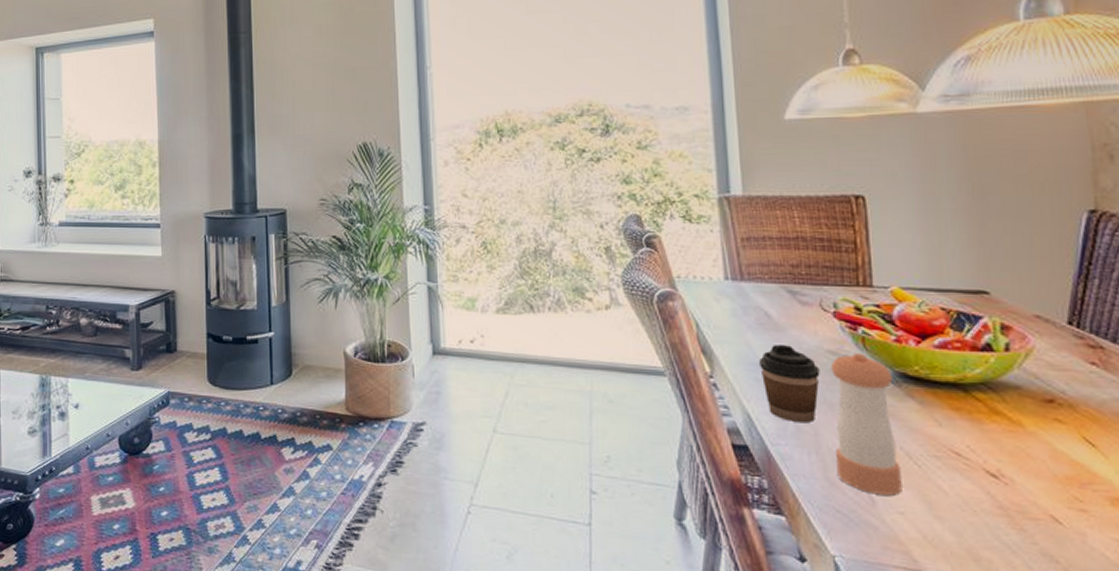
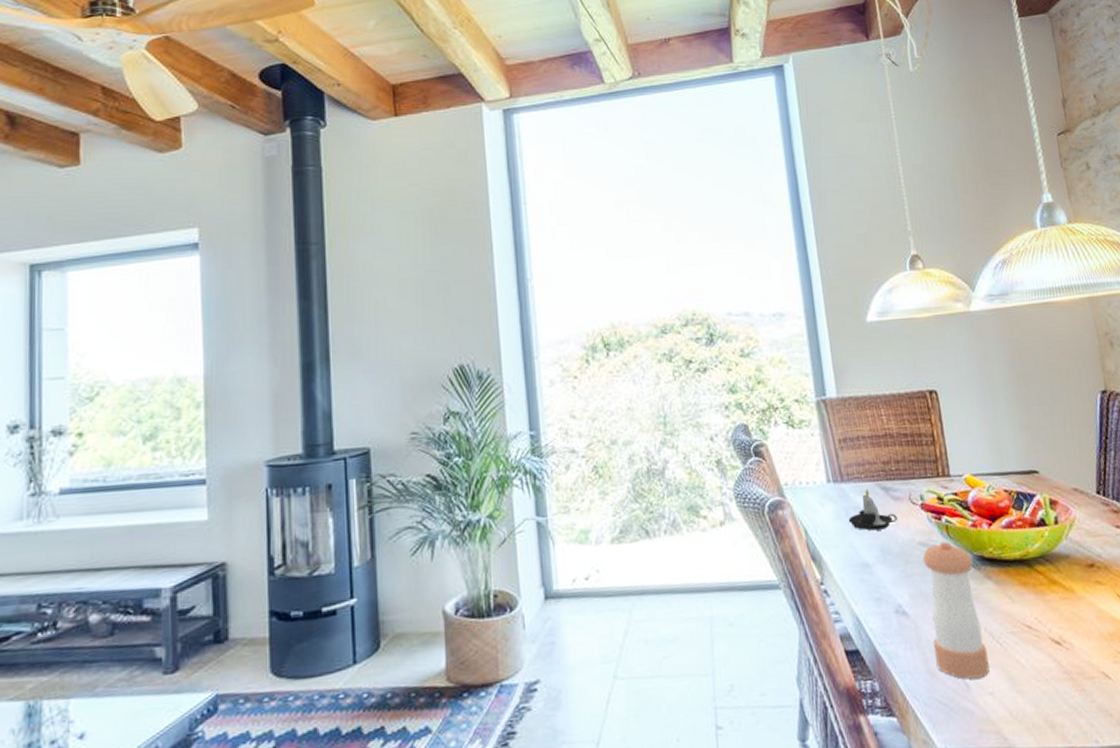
candle: none [746,290,804,333] -> present [848,489,897,531]
coffee cup: present [759,345,820,423] -> none [863,542,915,619]

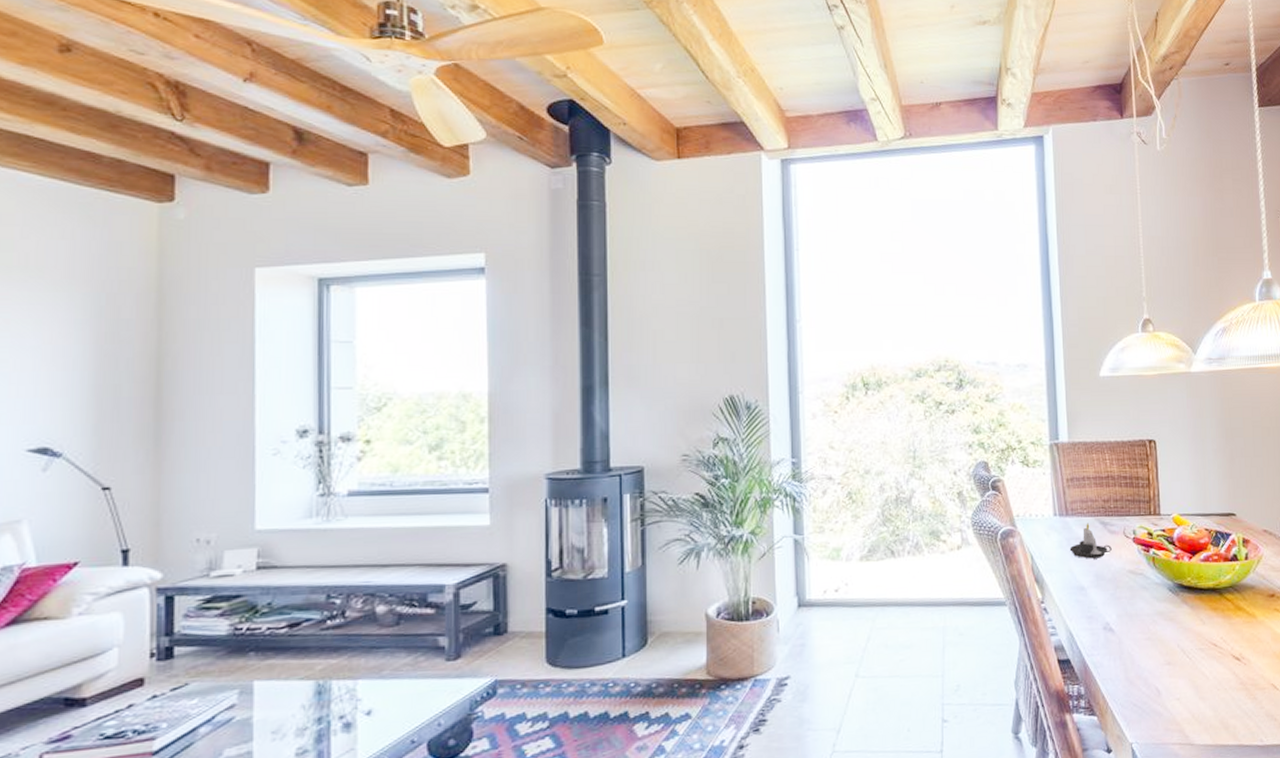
pepper shaker: present [922,541,990,679] -> none [1130,571,1179,687]

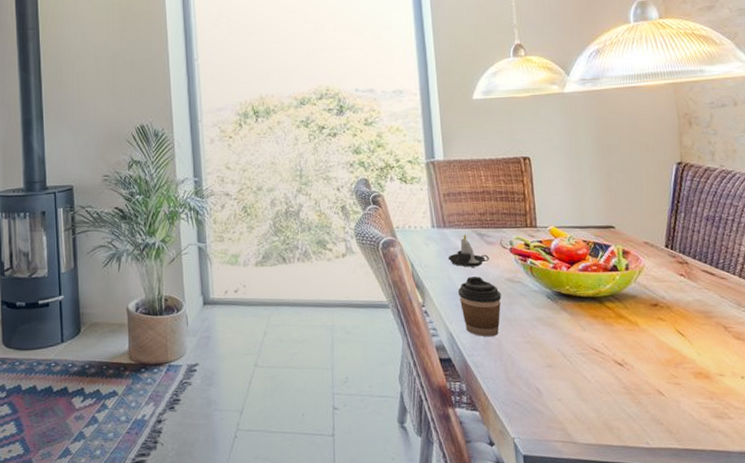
coffee cup: none [1079,569,1123,635] -> present [458,277,501,337]

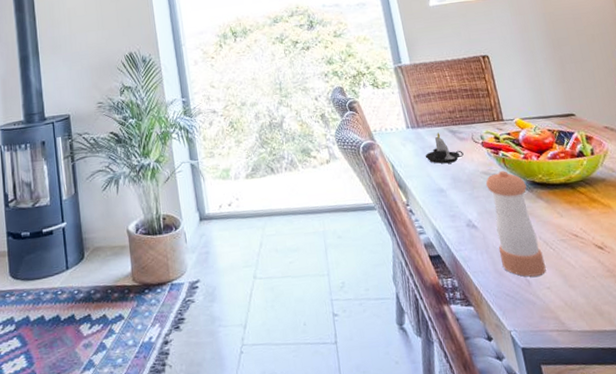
coffee cup: present [458,277,501,337] -> none [438,172,482,231]
pepper shaker: none [508,279,560,387] -> present [485,171,546,277]

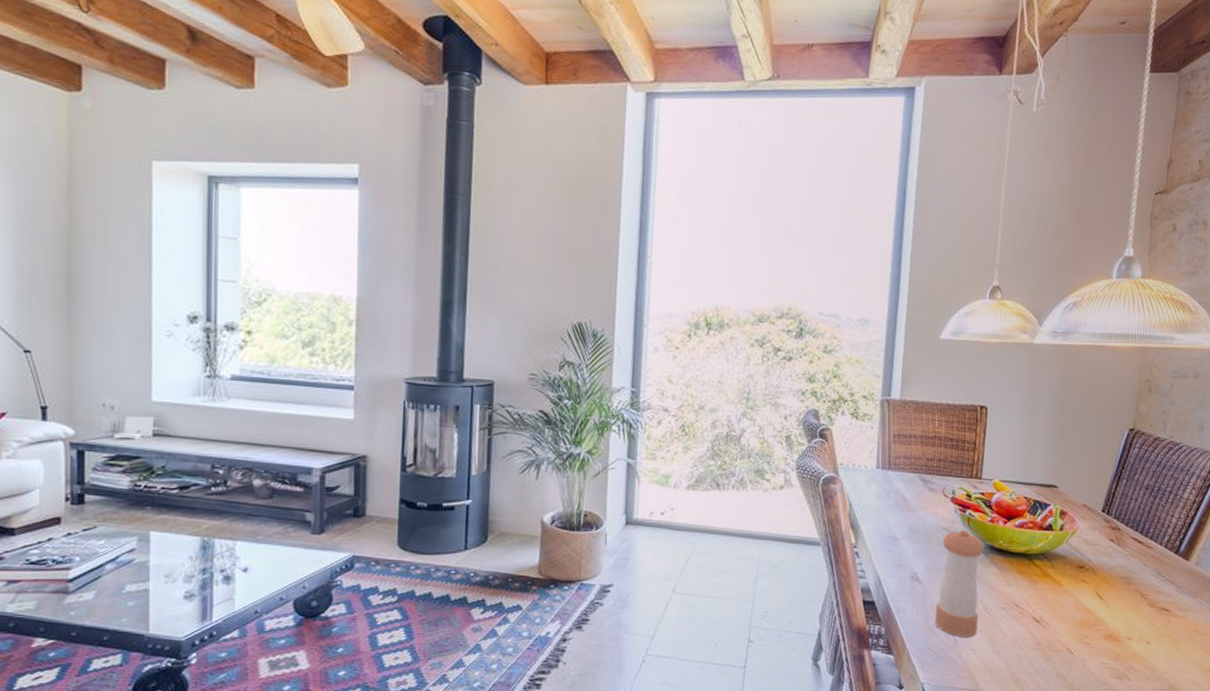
candle: present [425,132,464,164] -> none [887,478,929,513]

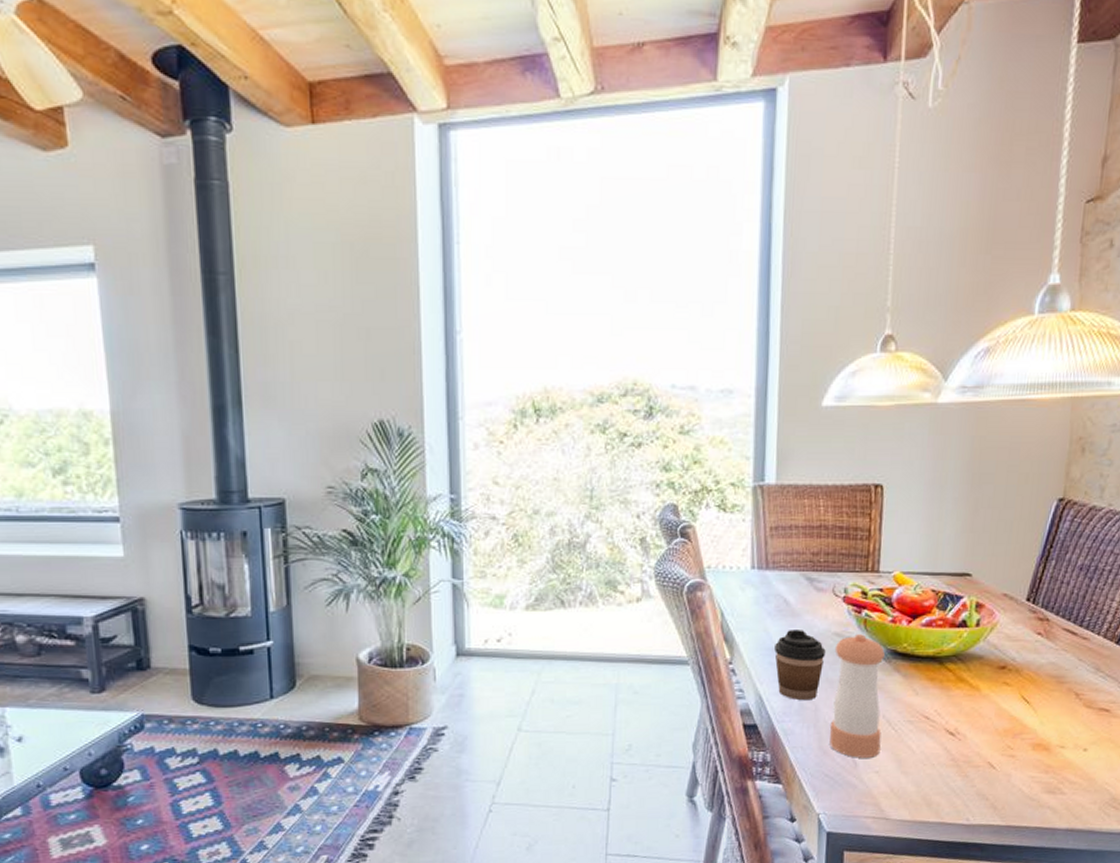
coffee cup: none [892,522,935,584] -> present [774,630,826,701]

